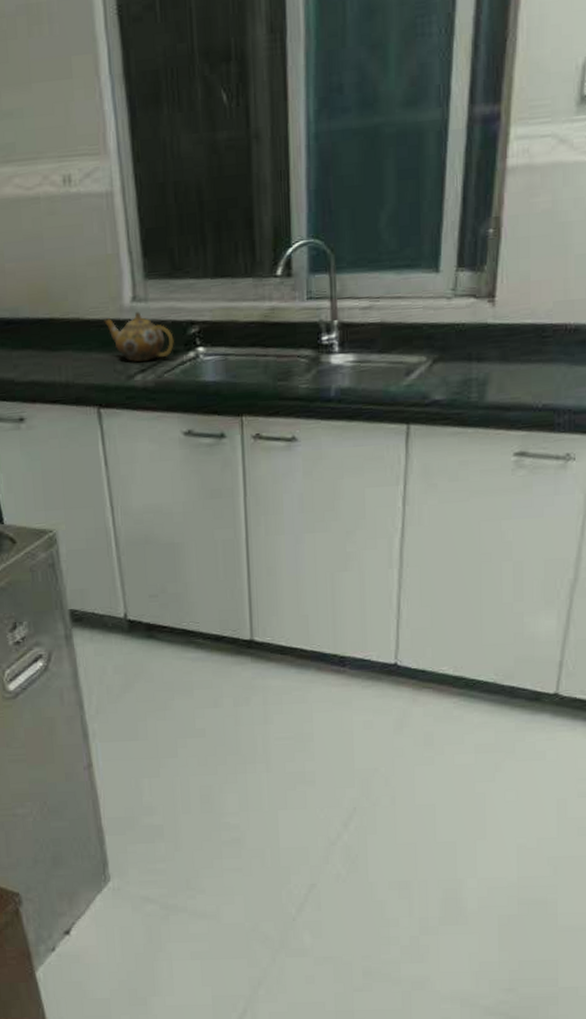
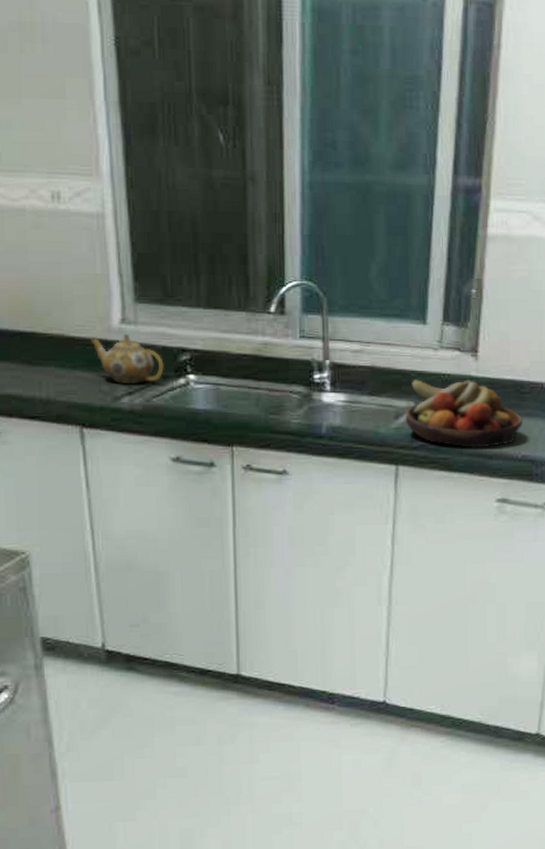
fruit bowl: none [416,327,545,401] -> present [405,380,524,448]

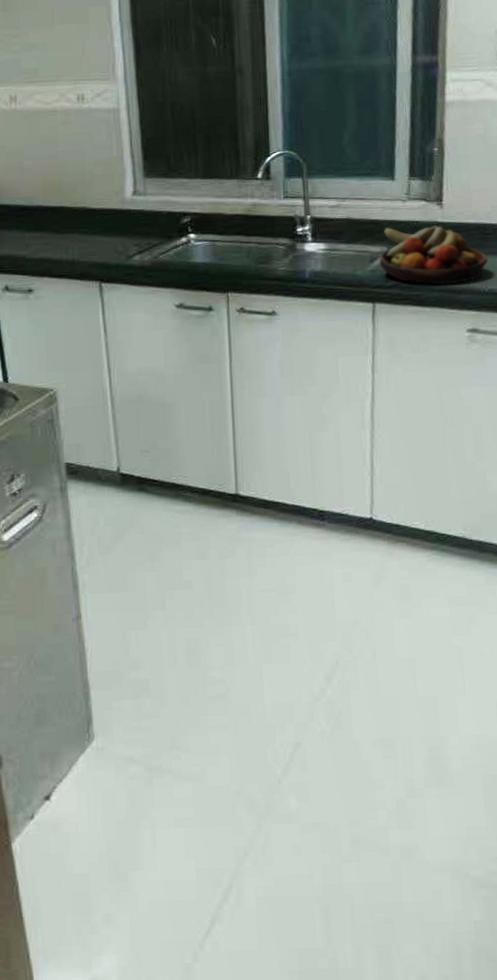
teapot: present [90,334,164,384] -> none [108,204,169,245]

